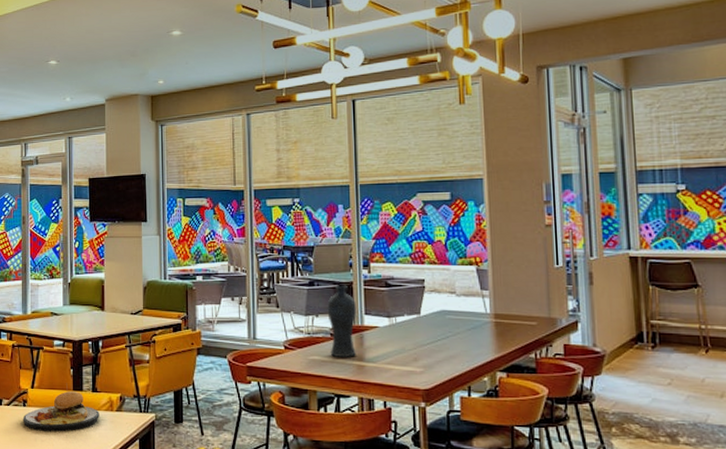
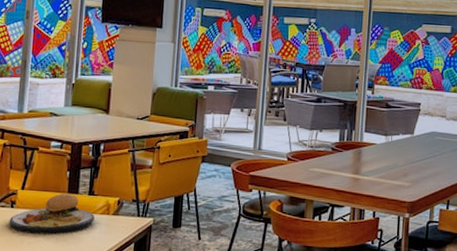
vase: present [327,285,356,357] -> none [329,103,358,171]

